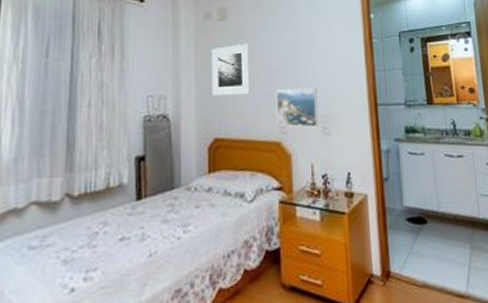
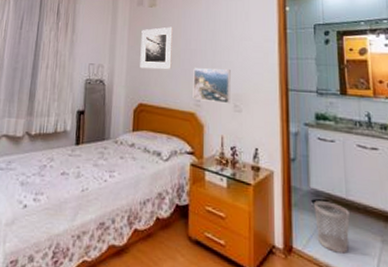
wastebasket: none [408,217,442,269] -> present [314,200,350,254]

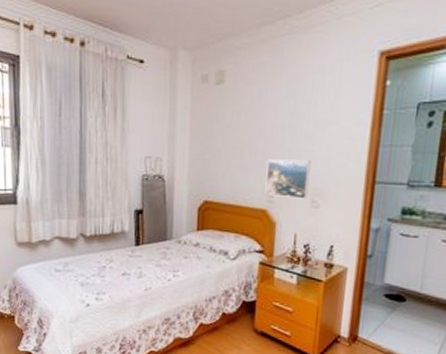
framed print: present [140,27,173,70] -> none [205,109,245,162]
wastebasket: present [314,200,350,254] -> none [384,295,421,341]

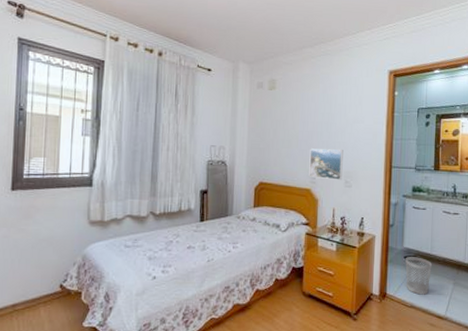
wastebasket: none [384,295,421,341] -> present [405,257,432,295]

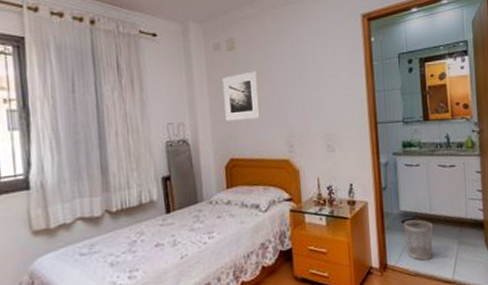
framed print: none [260,109,292,151] -> present [222,71,260,121]
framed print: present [309,148,344,180] -> none [283,110,324,146]

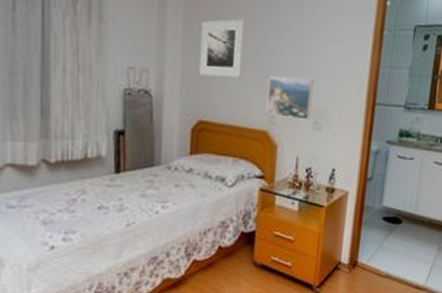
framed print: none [283,110,324,146] -> present [266,76,314,120]
wastebasket: present [404,219,433,261] -> none [382,218,415,263]

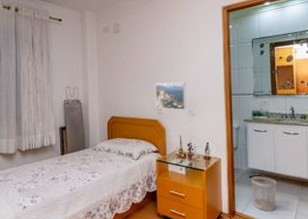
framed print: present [199,19,245,78] -> none [109,49,137,87]
wastebasket: none [382,218,415,263] -> present [251,176,277,211]

